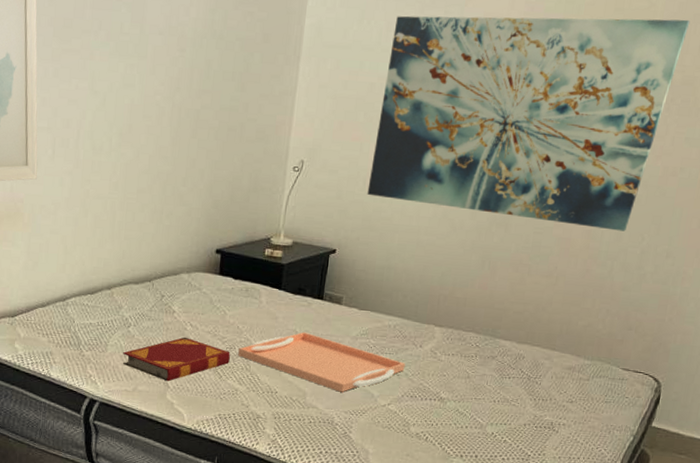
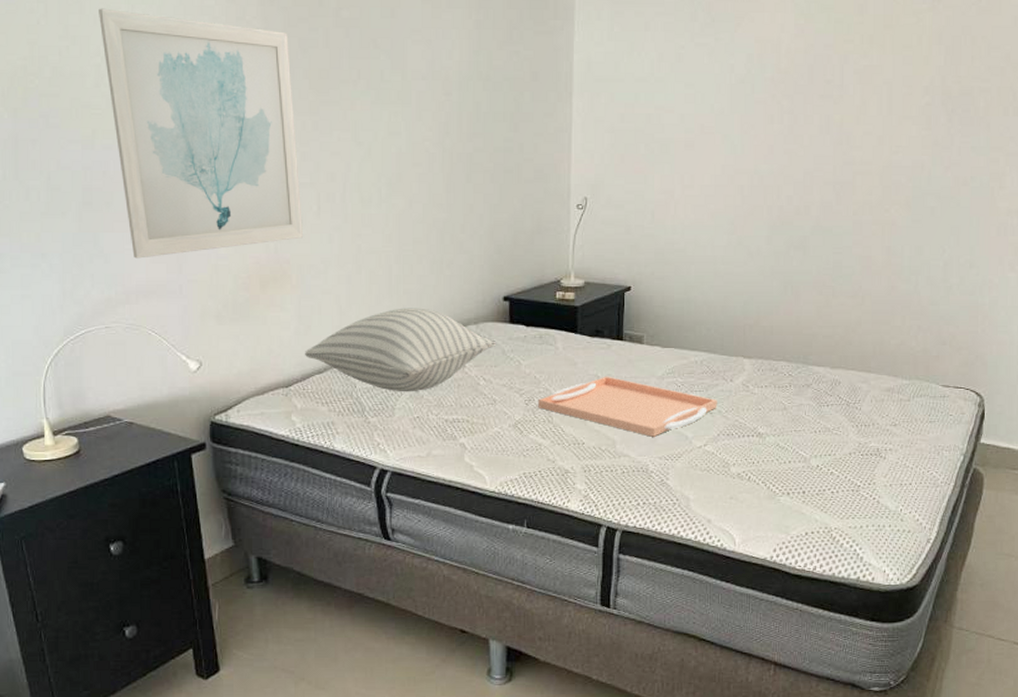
pillow: none [31,252,206,332] -> present [305,308,497,392]
hardback book: present [123,337,230,382] -> none [412,392,530,443]
wall art: present [367,15,690,231] -> none [657,32,959,245]

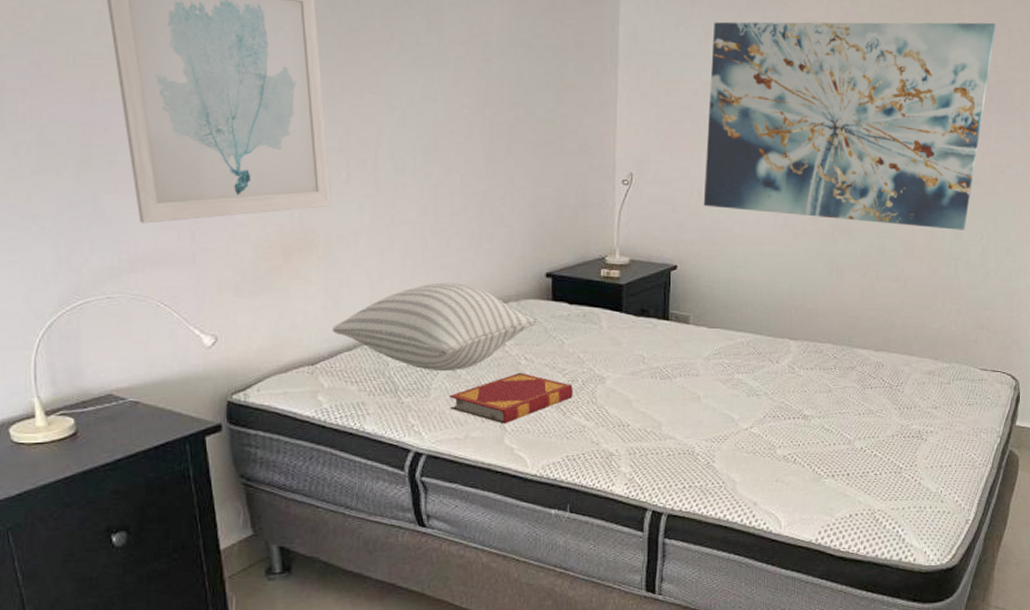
hardback book: none [412,392,530,443] -> present [449,372,573,424]
serving tray: present [538,376,717,437] -> none [582,356,764,419]
wall art: none [657,32,959,245] -> present [703,21,997,230]

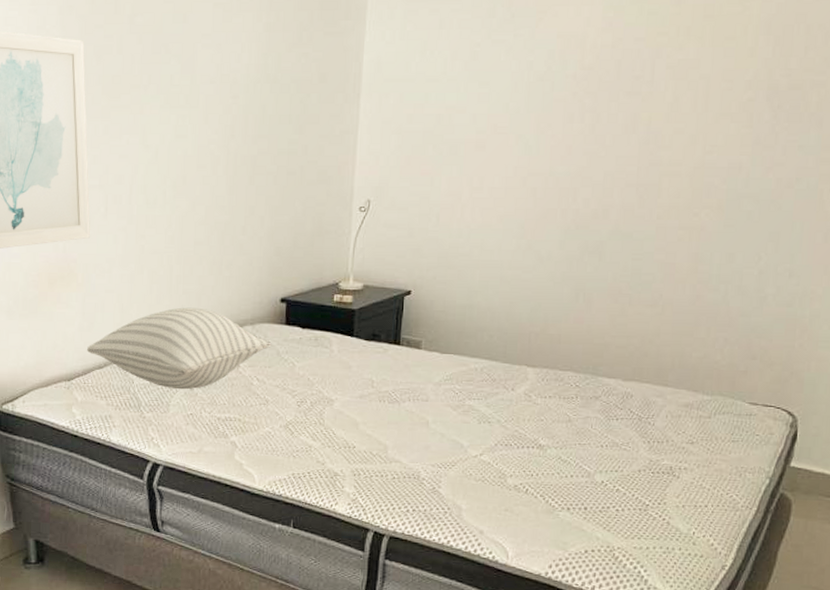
hardback book: present [449,372,573,424] -> none [186,392,302,441]
wall art: present [703,21,997,230] -> none [441,20,792,251]

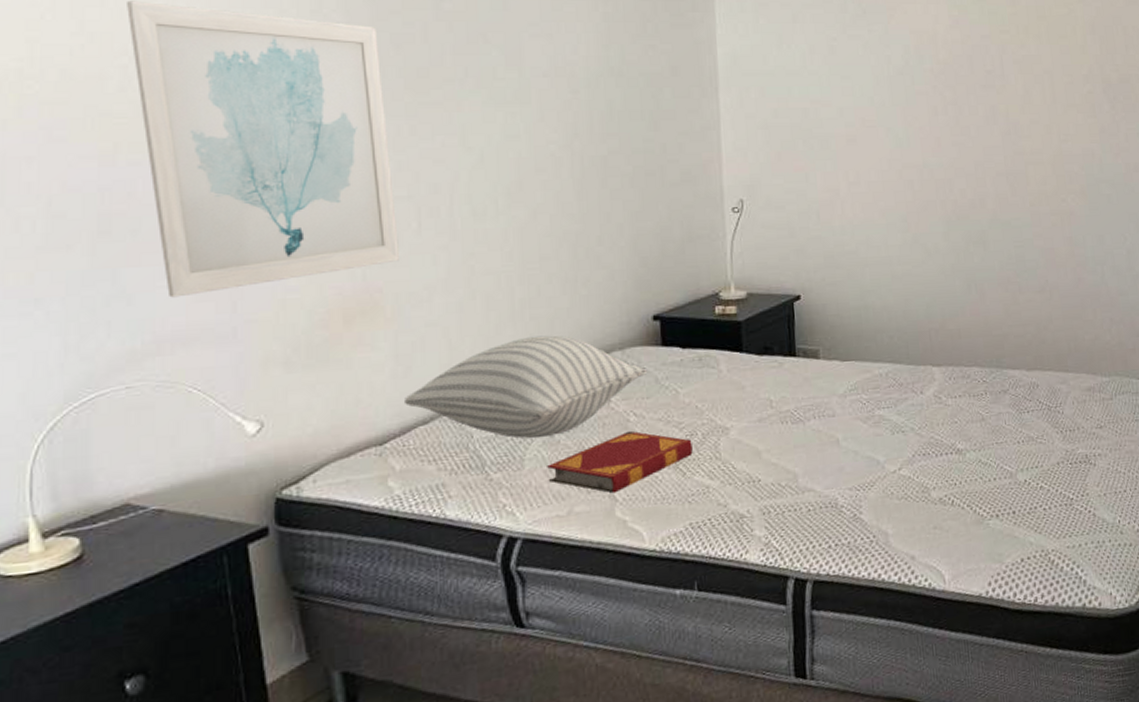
hardback book: none [186,392,302,441] -> present [547,430,693,494]

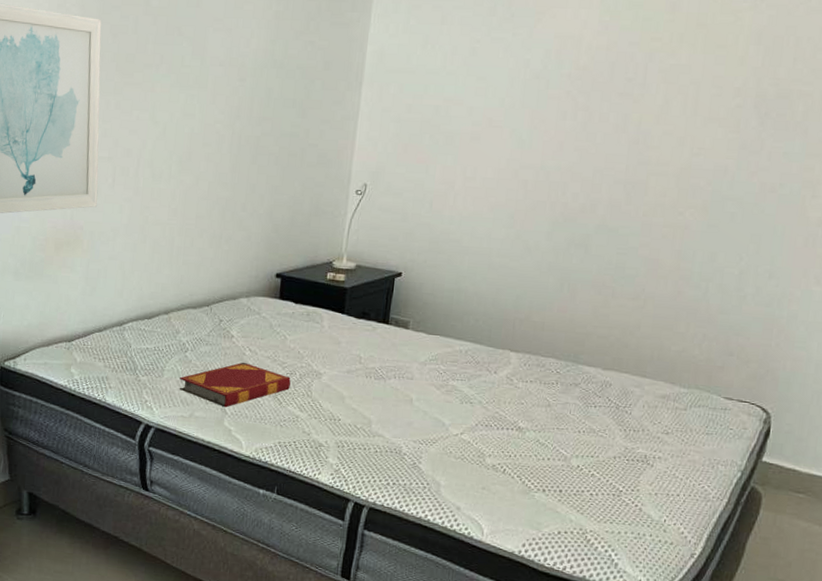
pillow: present [405,335,648,439] -> none [88,277,265,357]

